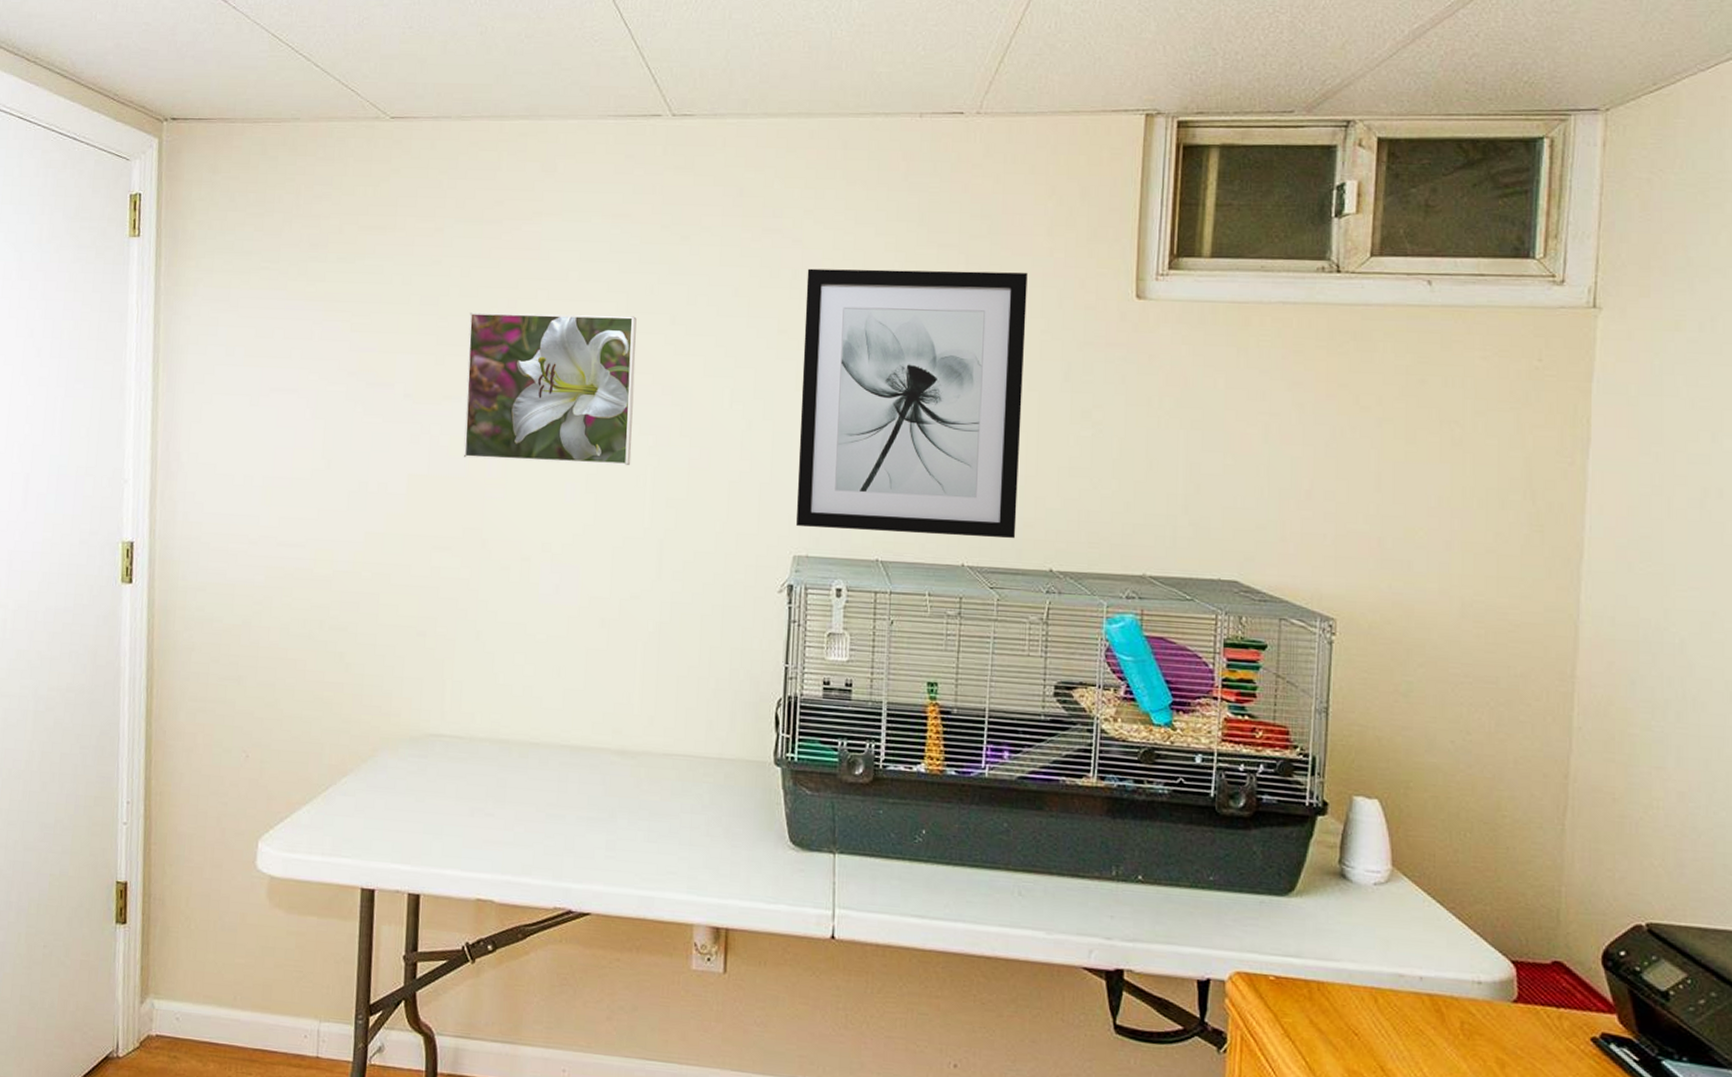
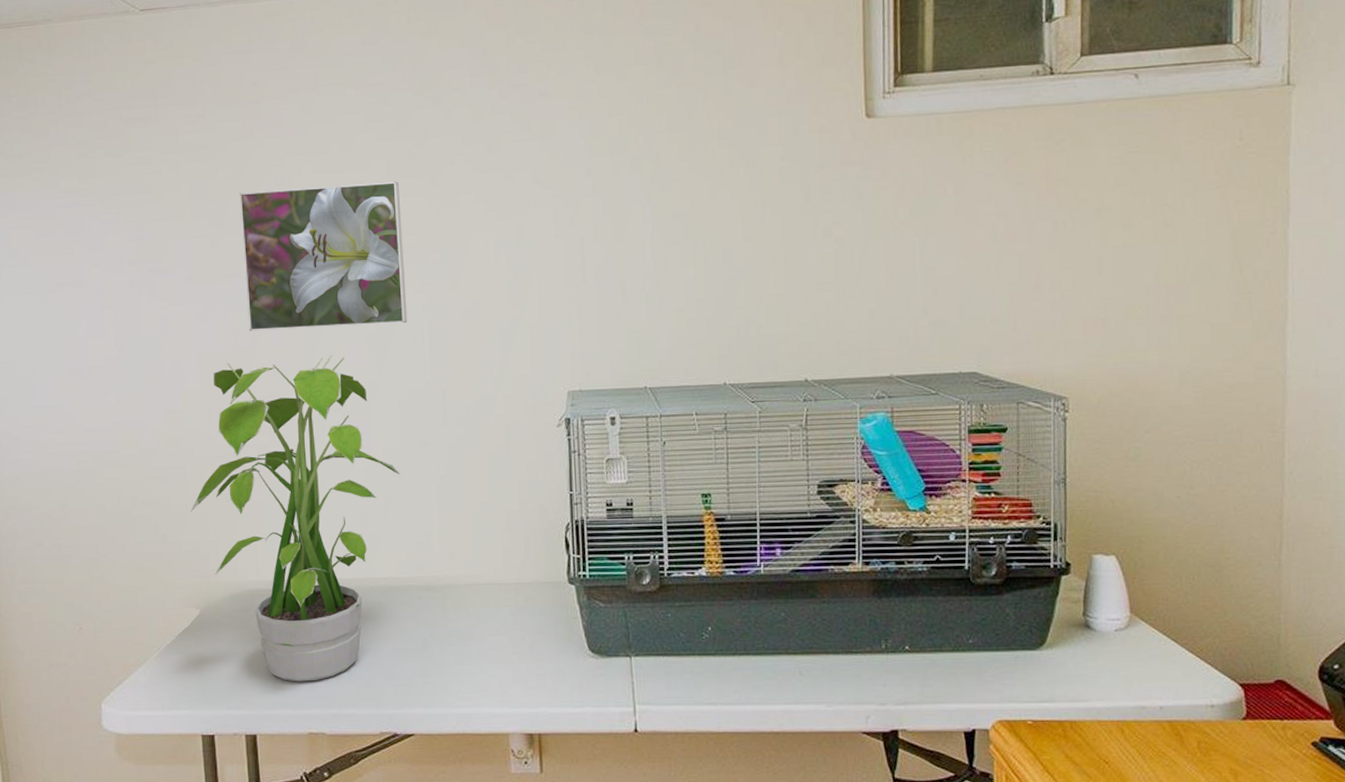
potted plant: none [379,488,605,842] -> present [190,355,400,682]
wall art: present [796,268,1028,539] -> none [555,102,772,363]

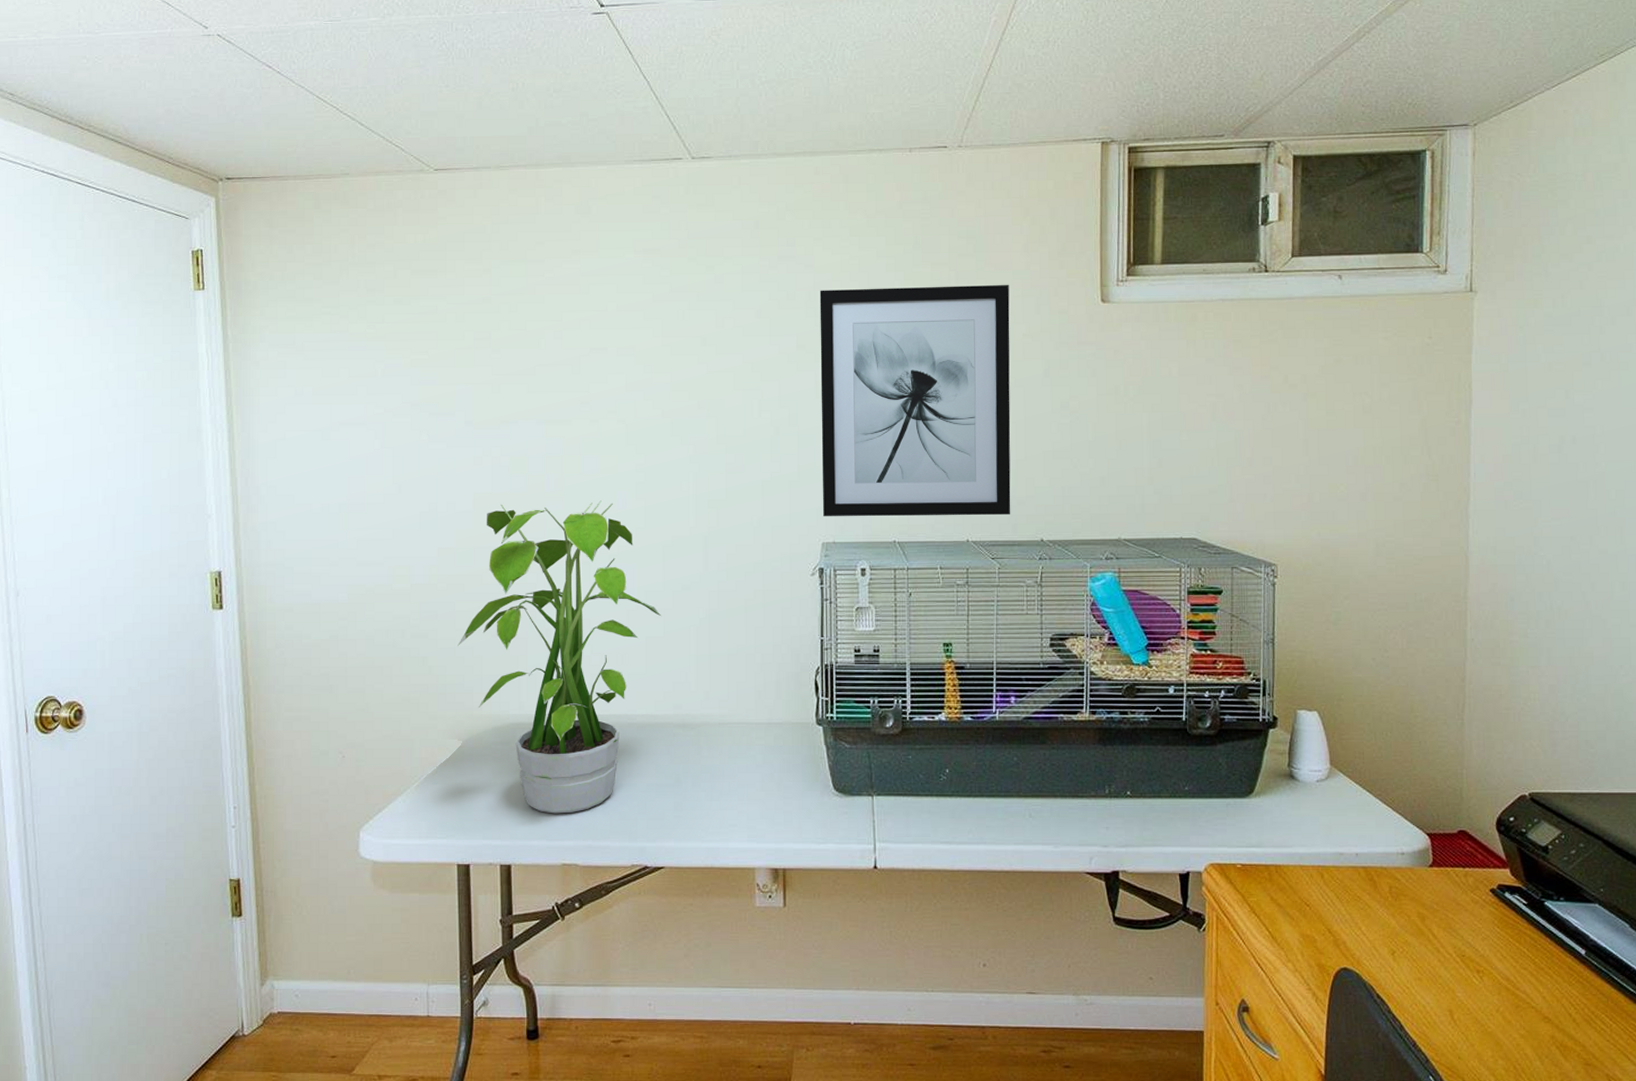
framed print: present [238,181,408,332] -> none [519,340,675,475]
wall art: none [555,102,772,363] -> present [819,284,1011,517]

